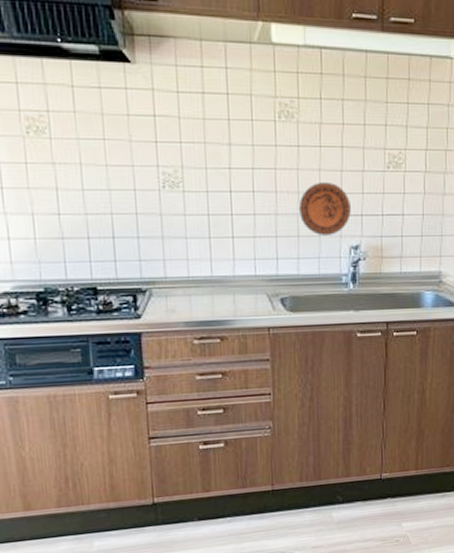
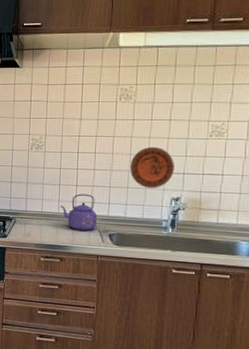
kettle: none [214,248,265,297] -> present [60,193,98,231]

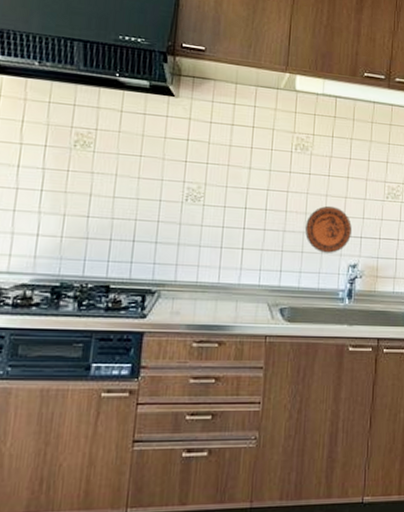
kettle: present [60,193,98,231] -> none [221,259,267,305]

